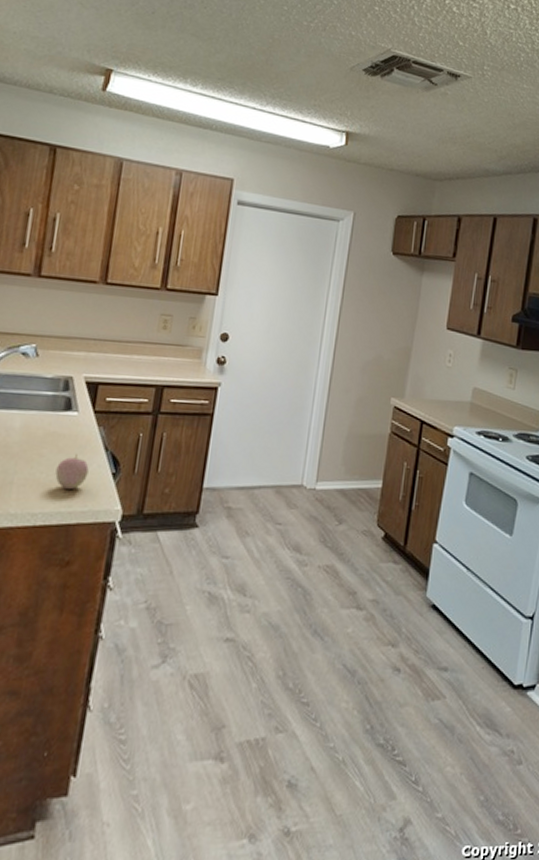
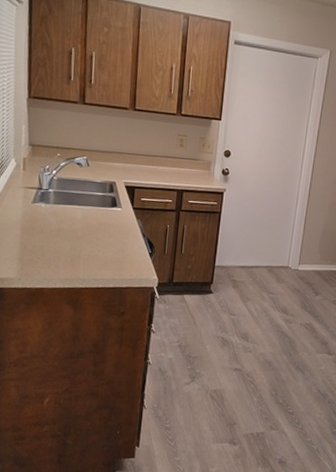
apple: present [55,454,89,489] -> none [109,239,132,263]

